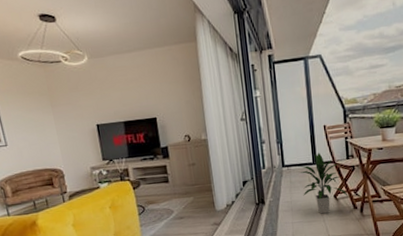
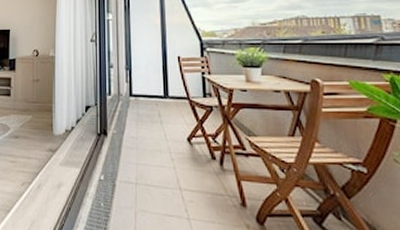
indoor plant: present [300,152,350,214] -> none [148,85,206,159]

